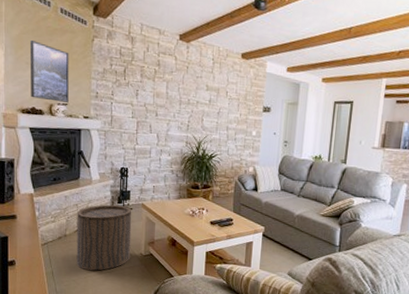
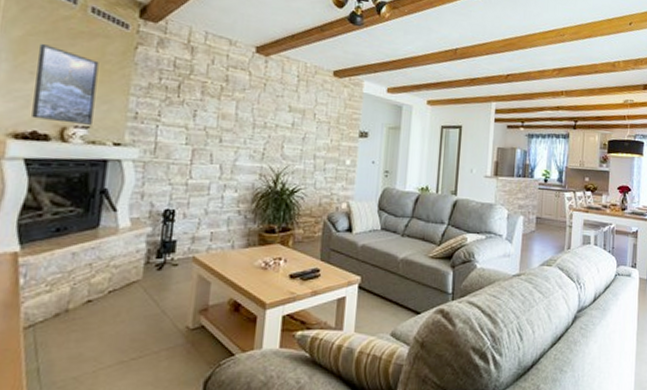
stool: present [76,204,132,271] -> none [81,260,178,359]

